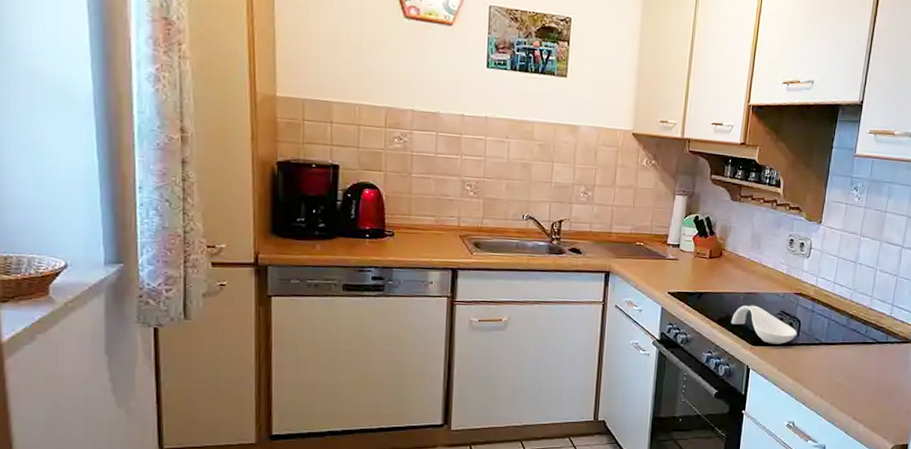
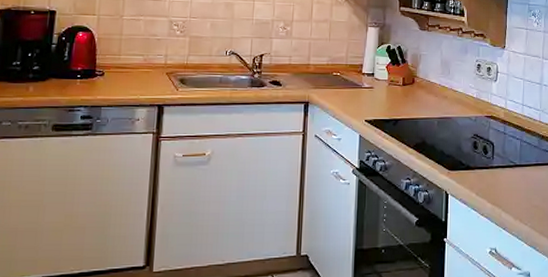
spoon rest: present [731,305,798,344] -> none [427,129,492,168]

